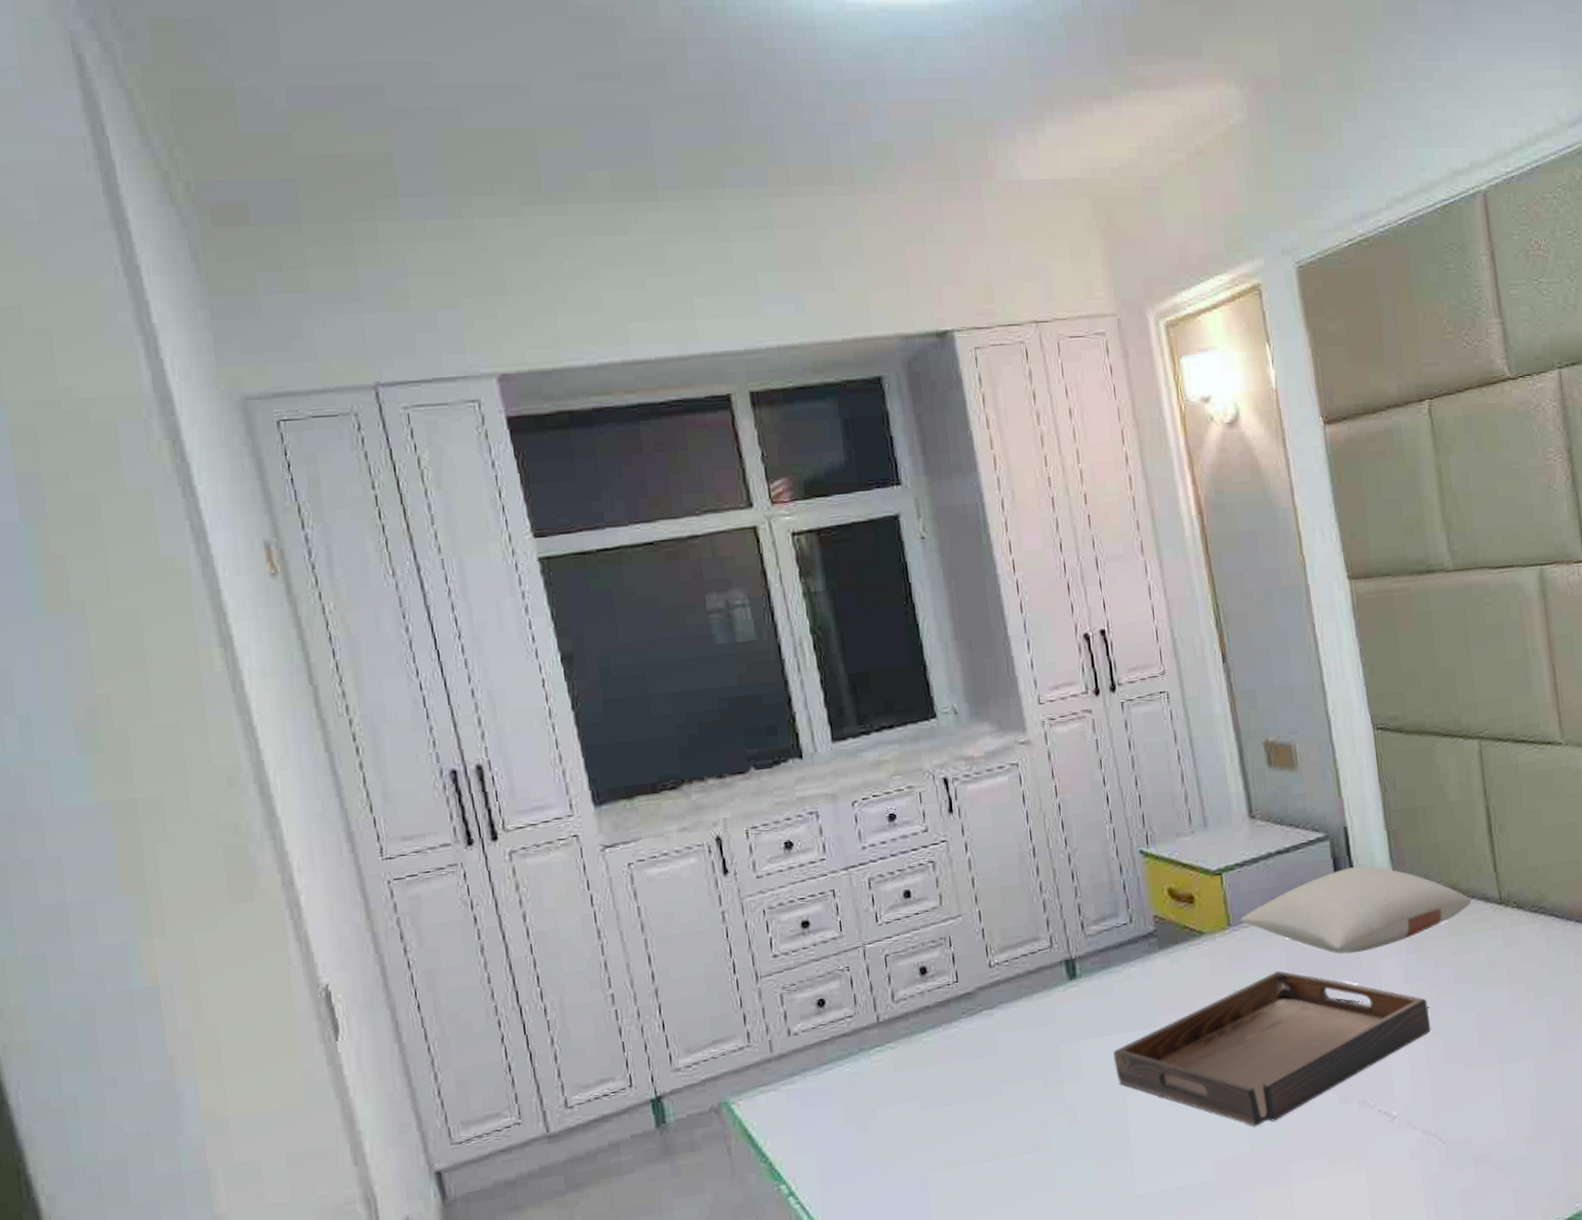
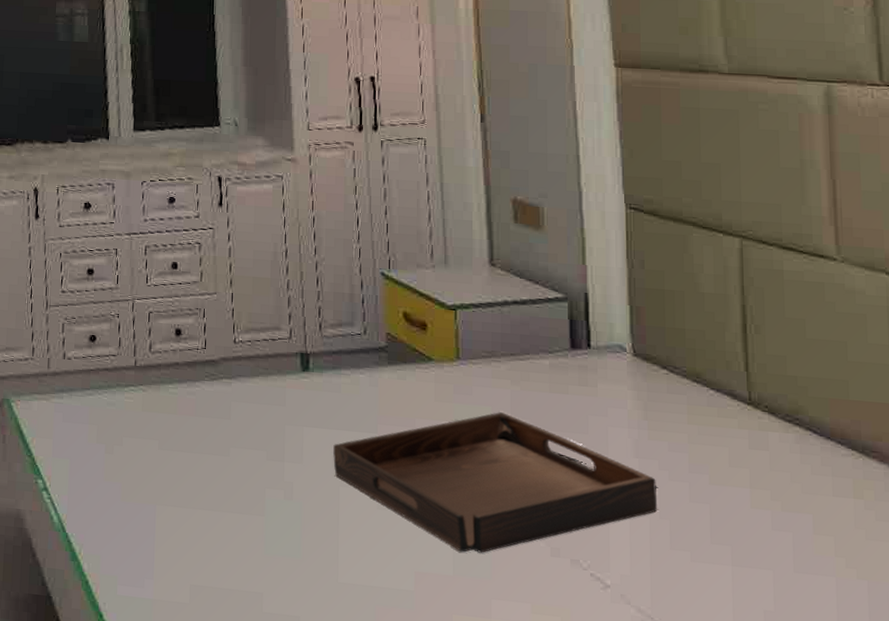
pillow: present [1241,865,1472,954] -> none [470,331,717,416]

